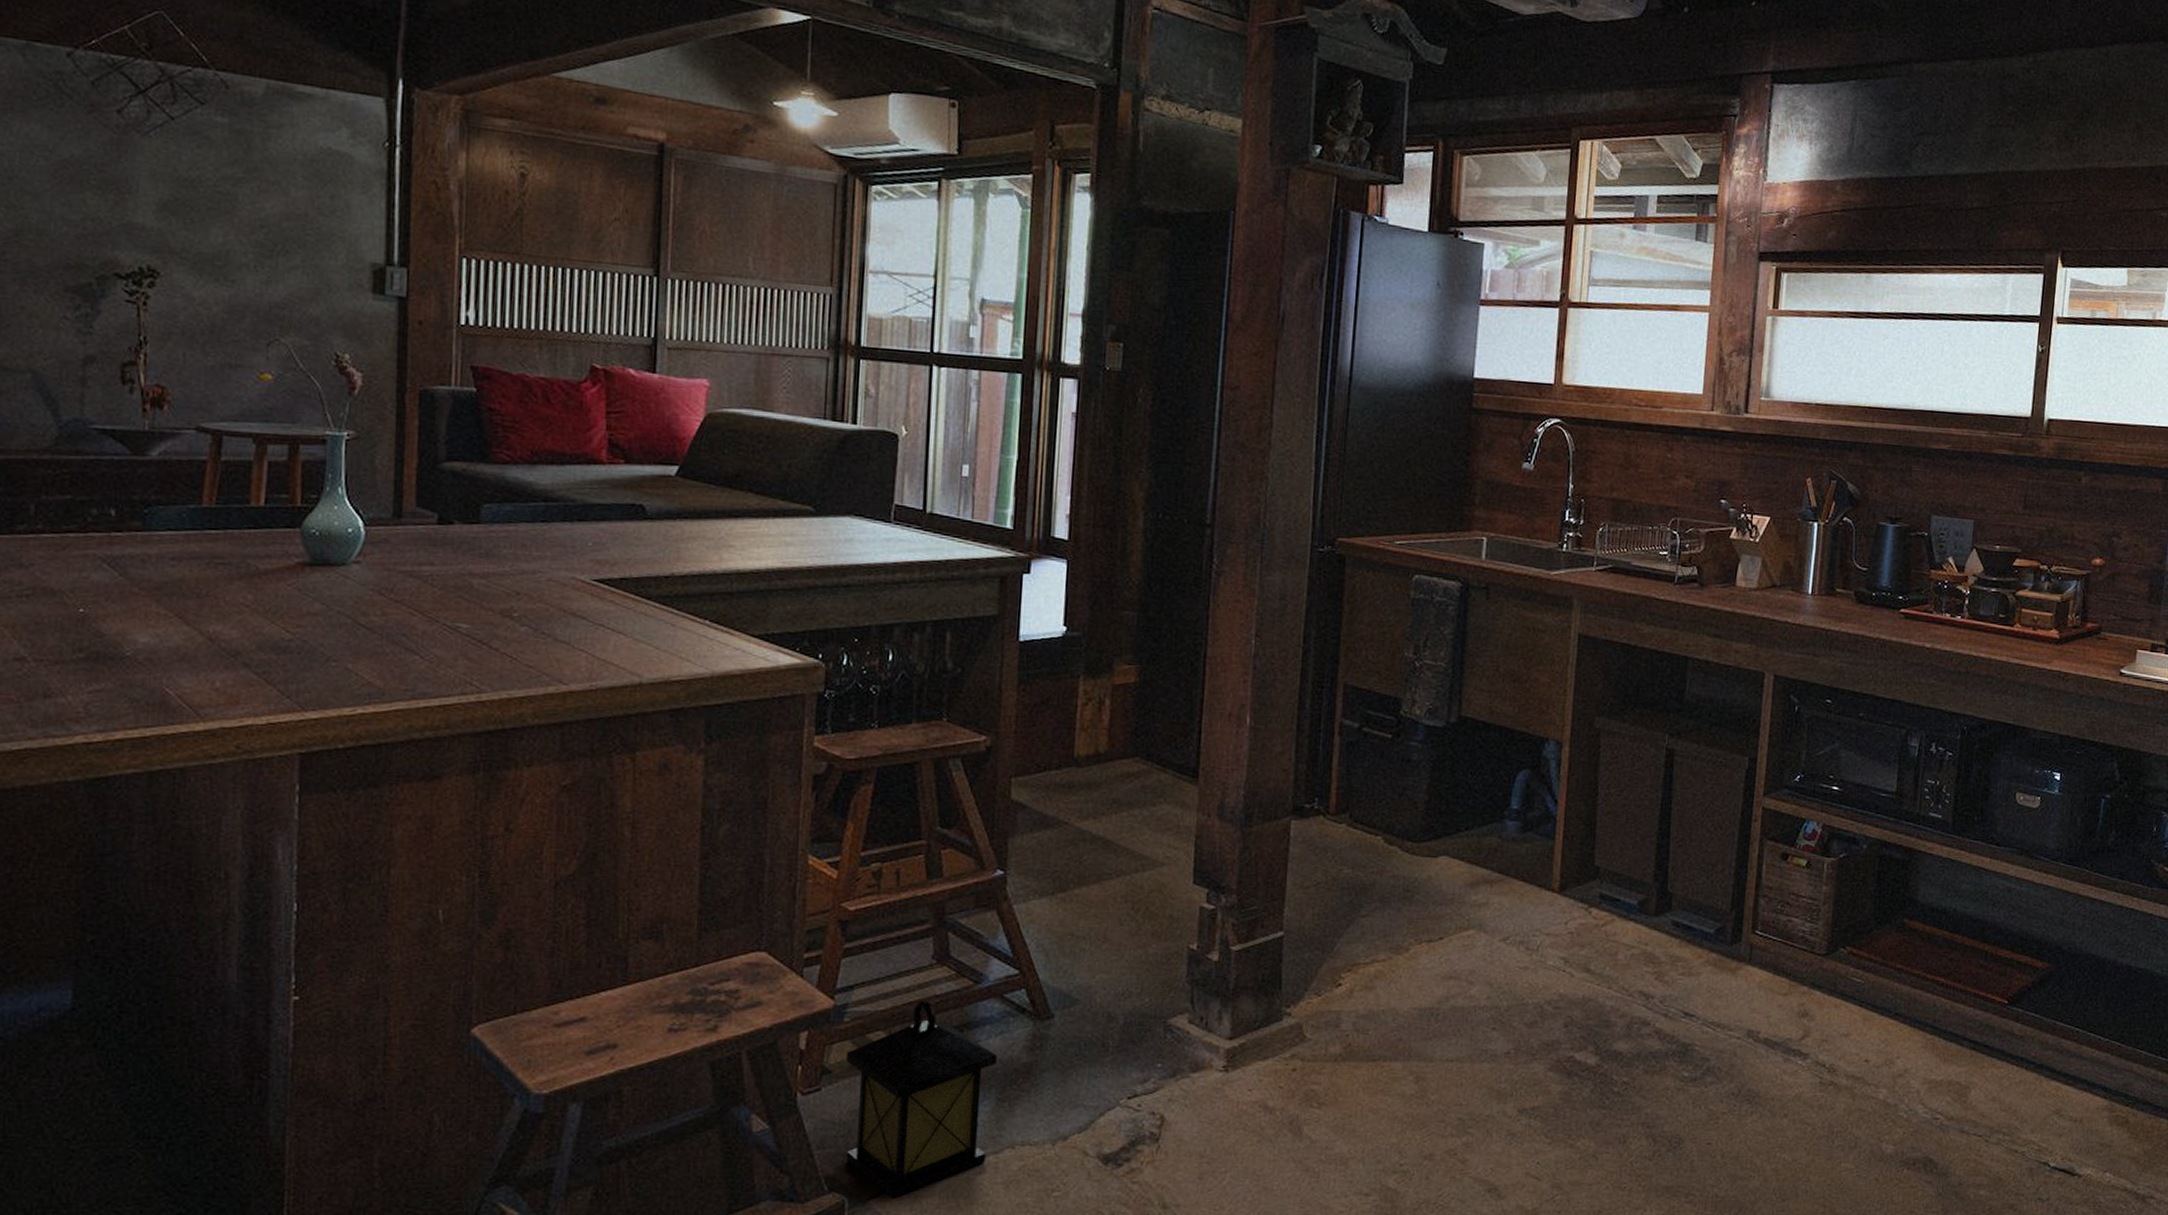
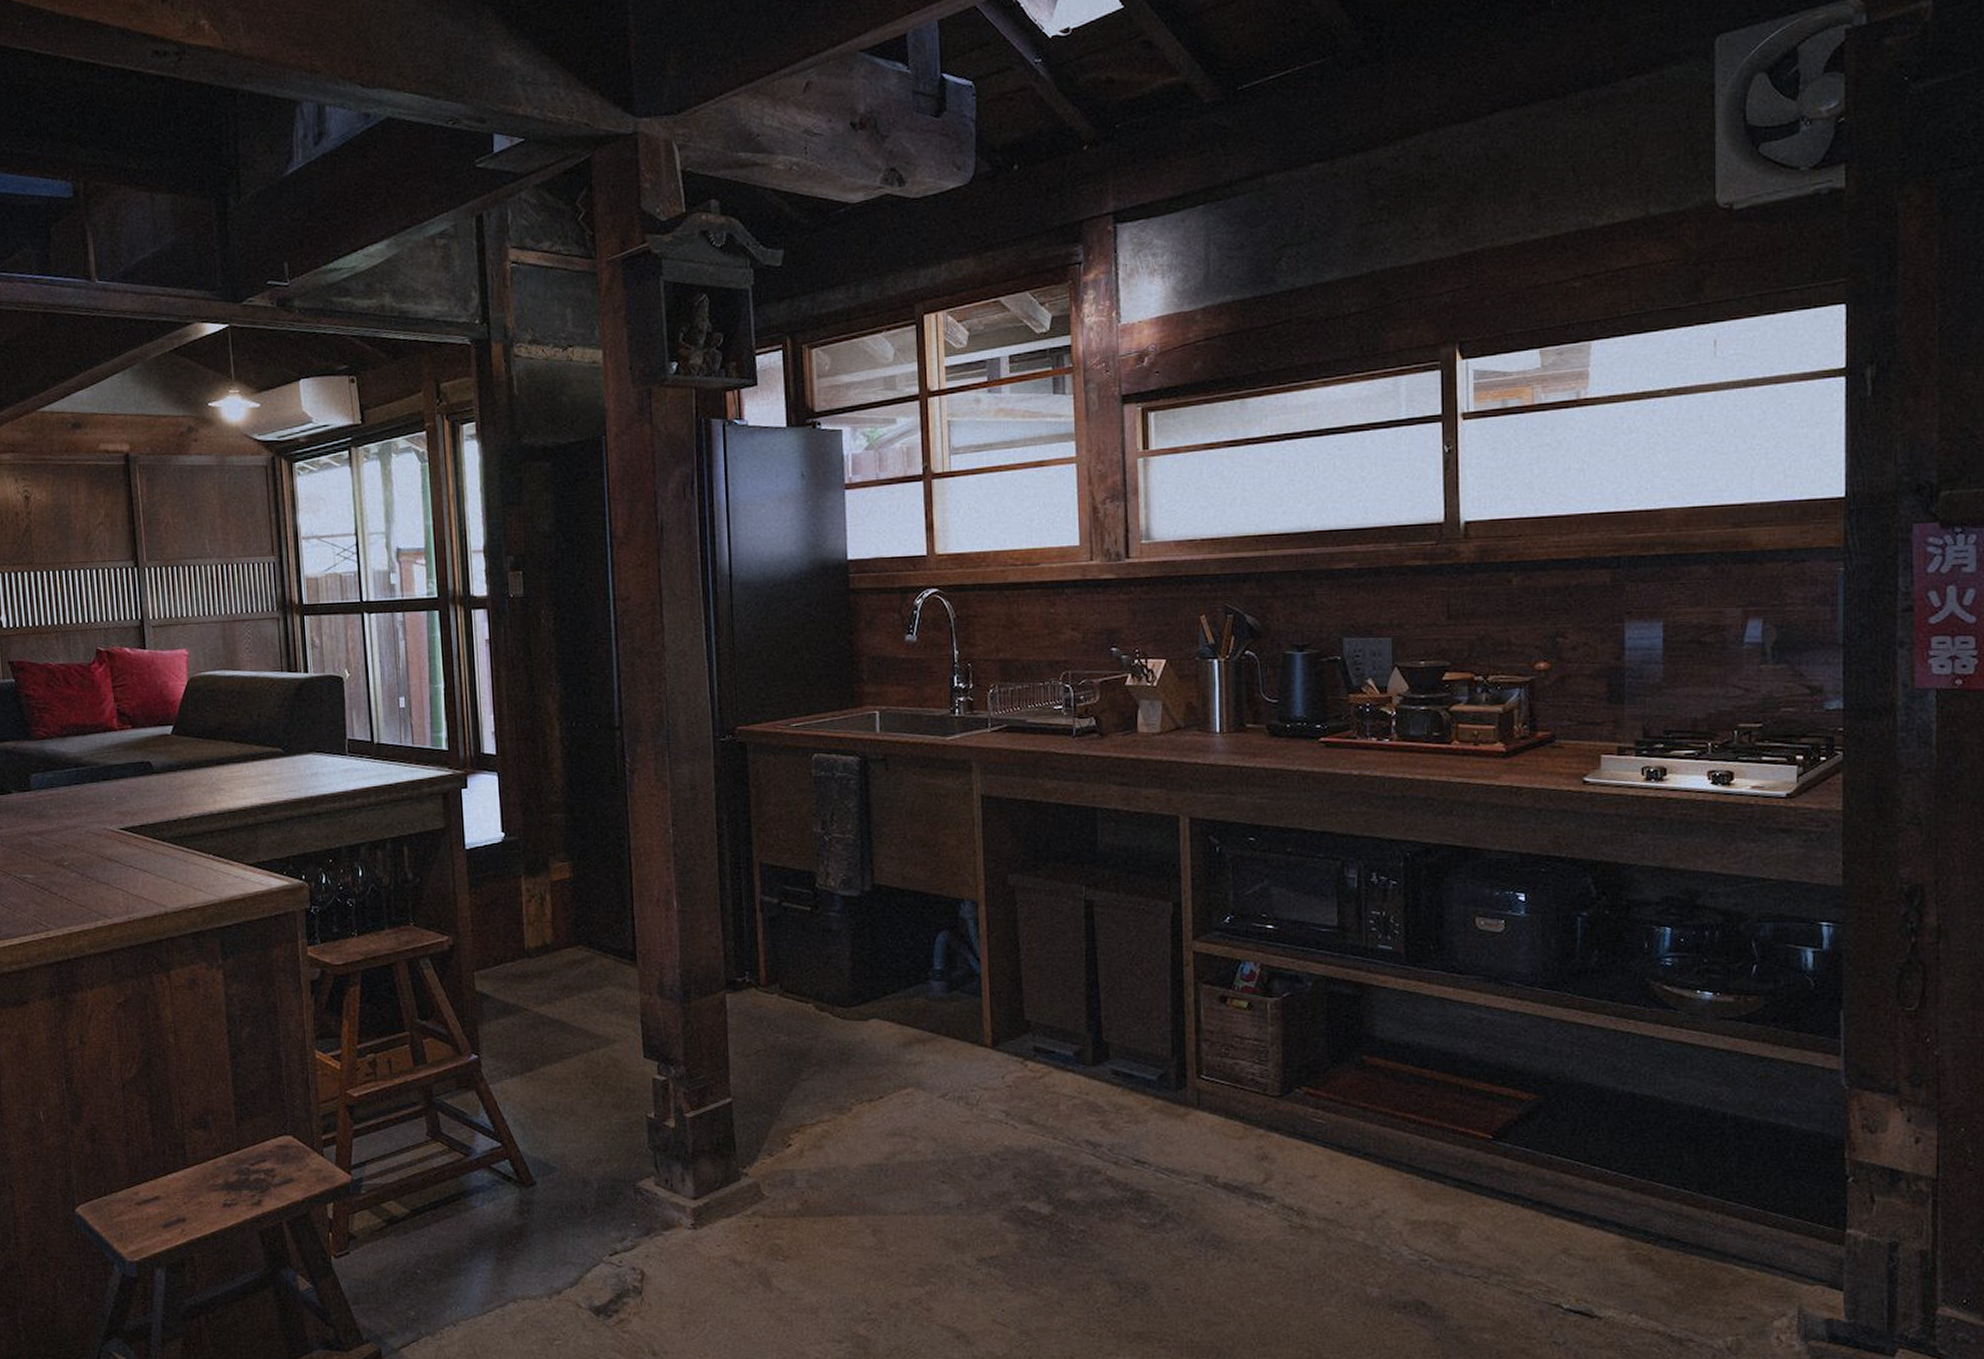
lantern: present [846,1000,997,1199] -> none [367,1172,493,1347]

